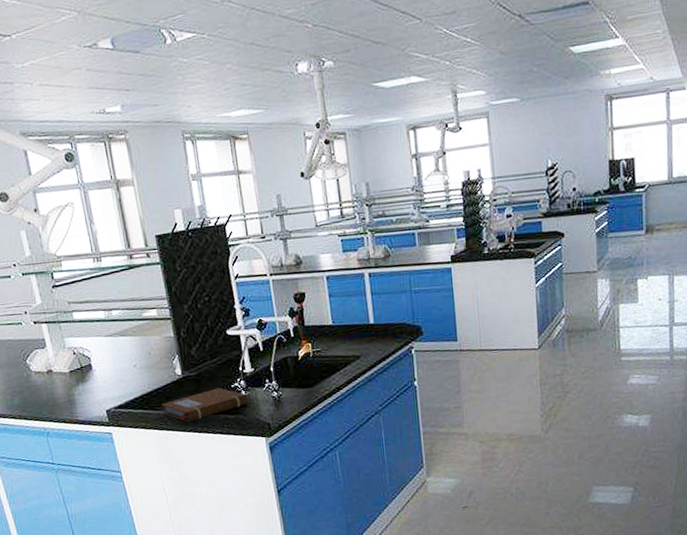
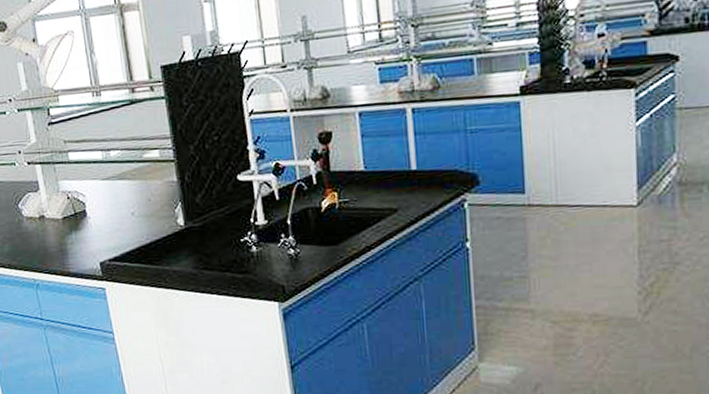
notebook: present [161,388,249,423] -> none [160,242,260,281]

